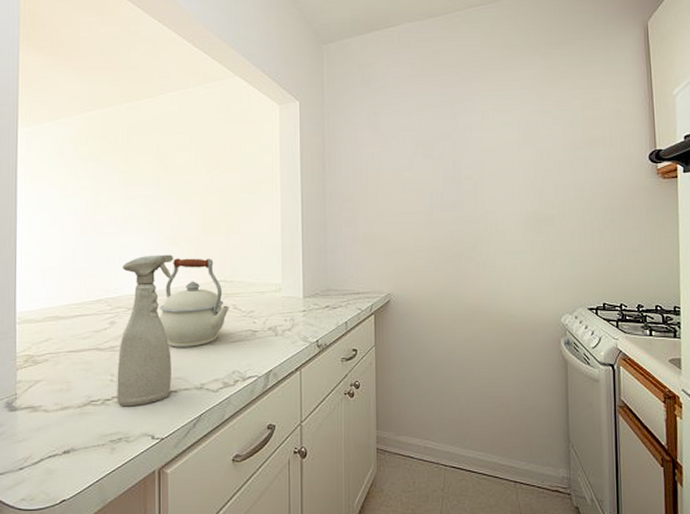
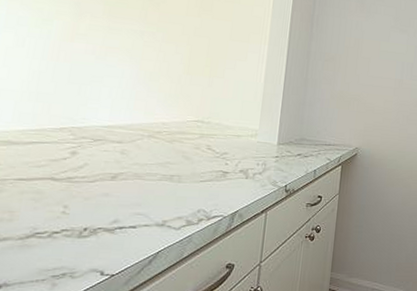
spray bottle: present [117,254,174,407] -> none [66,88,152,241]
kettle: present [160,258,229,347] -> none [127,94,203,184]

